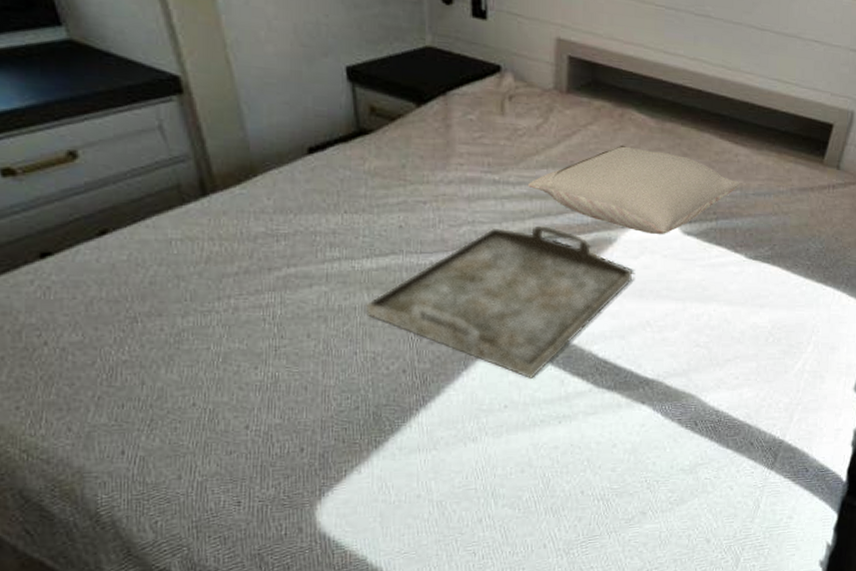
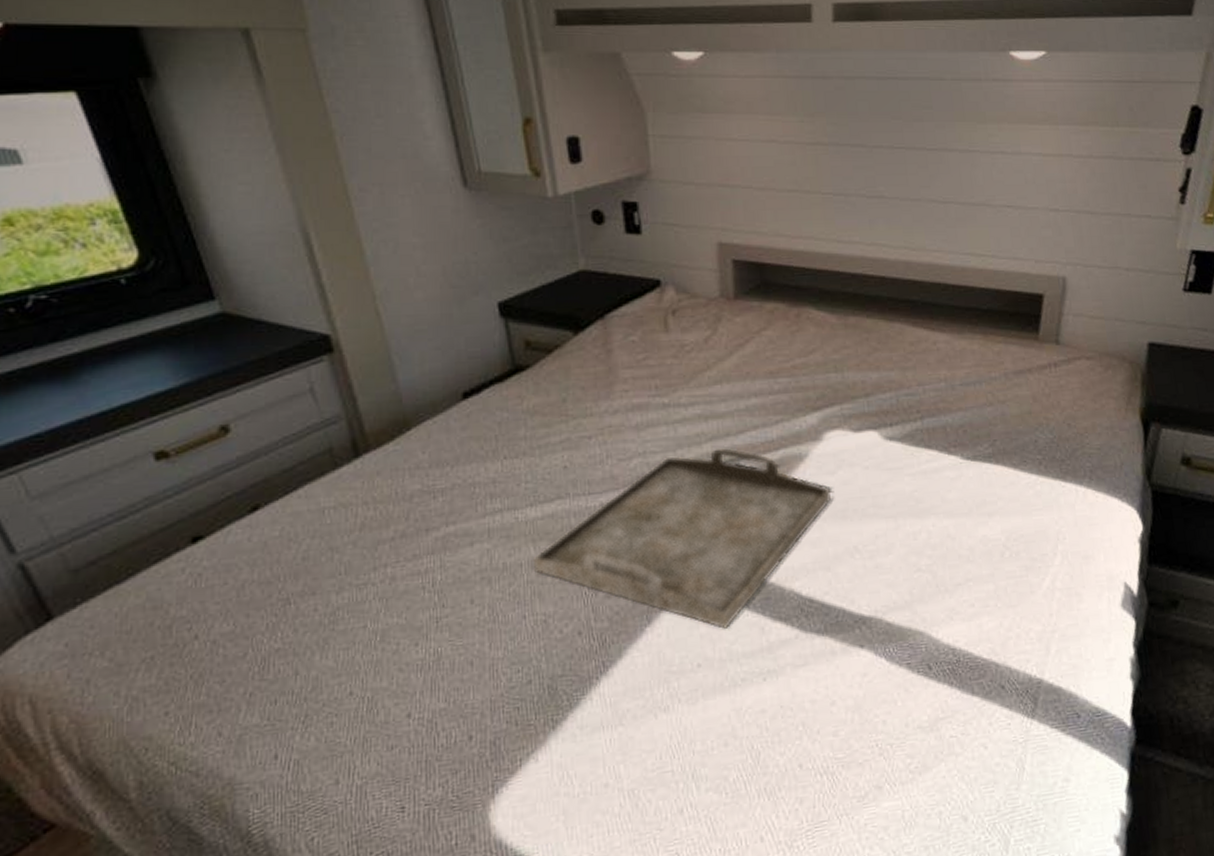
pillow: present [527,145,740,235] -> none [700,347,944,444]

